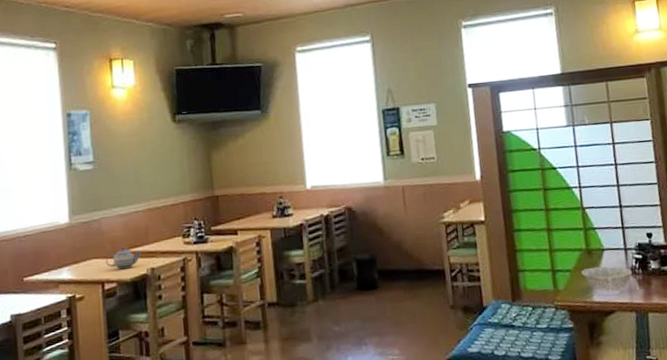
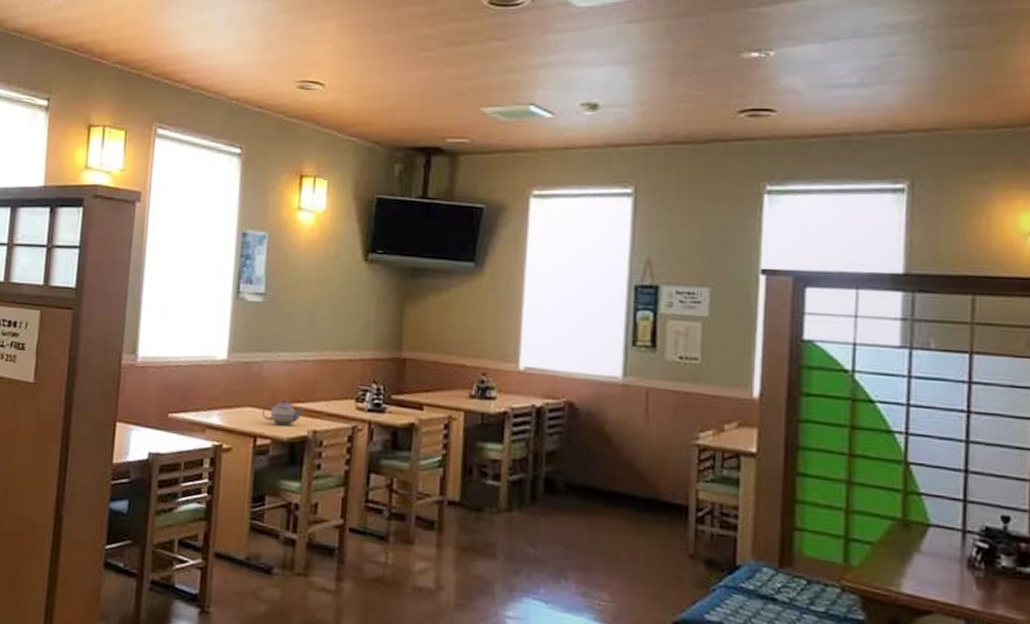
waste bin: present [351,252,380,291] -> none [563,462,601,513]
bowl: present [581,266,632,296] -> none [889,545,968,592]

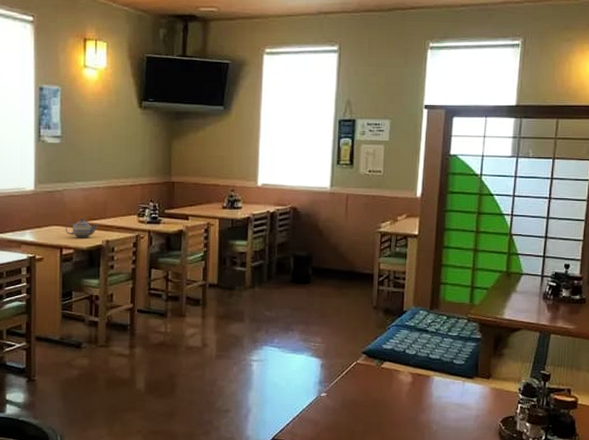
waste bin: none [563,462,601,513] -> present [290,250,315,285]

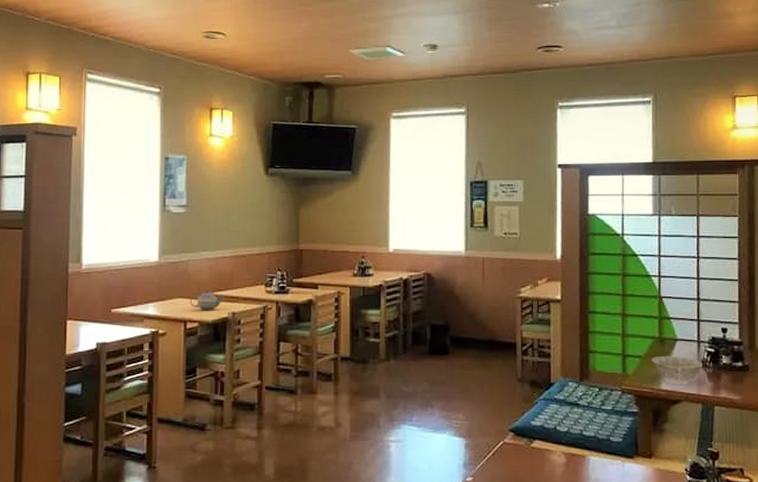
bowl: none [498,289,544,316] -> present [652,357,703,386]

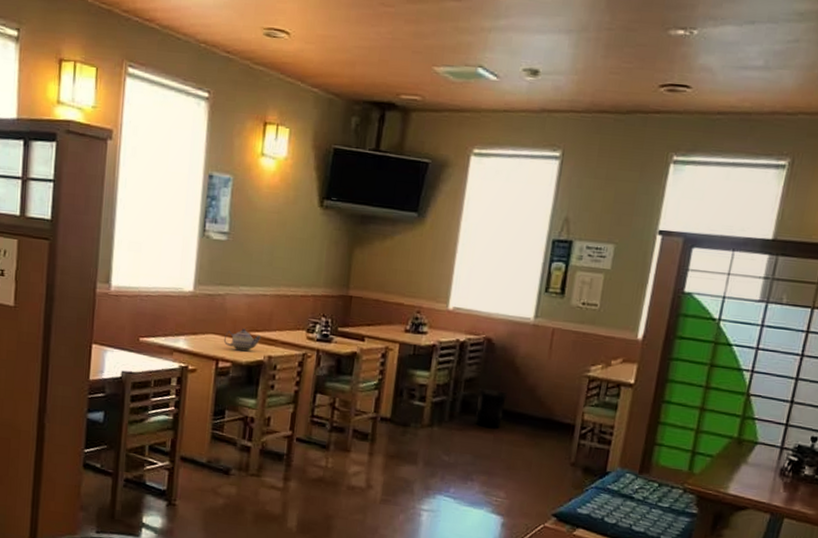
bowl: present [652,357,703,386] -> none [724,458,781,493]

